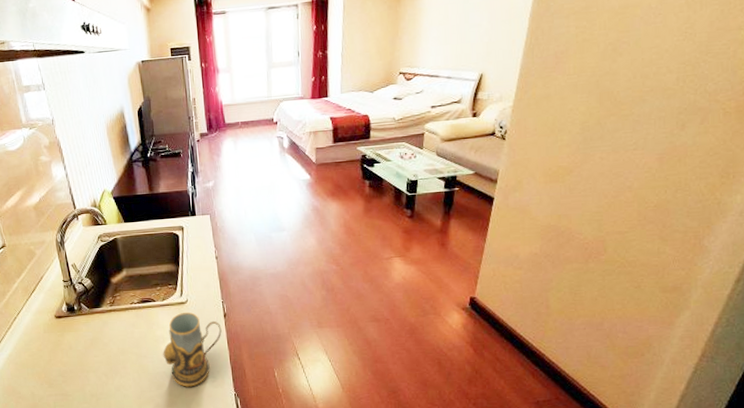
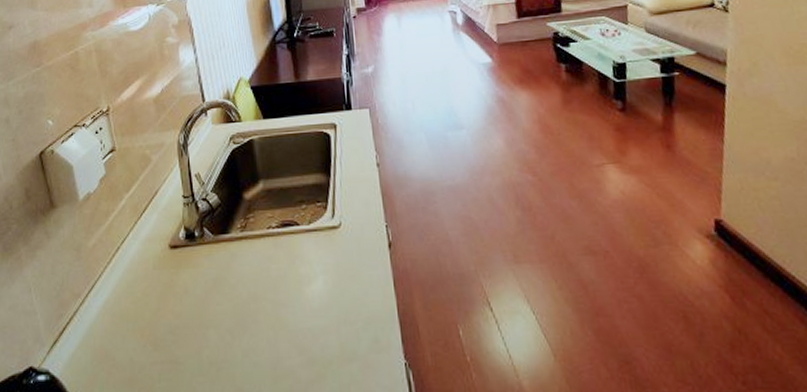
mug: present [163,312,222,387] -> none [308,240,386,352]

